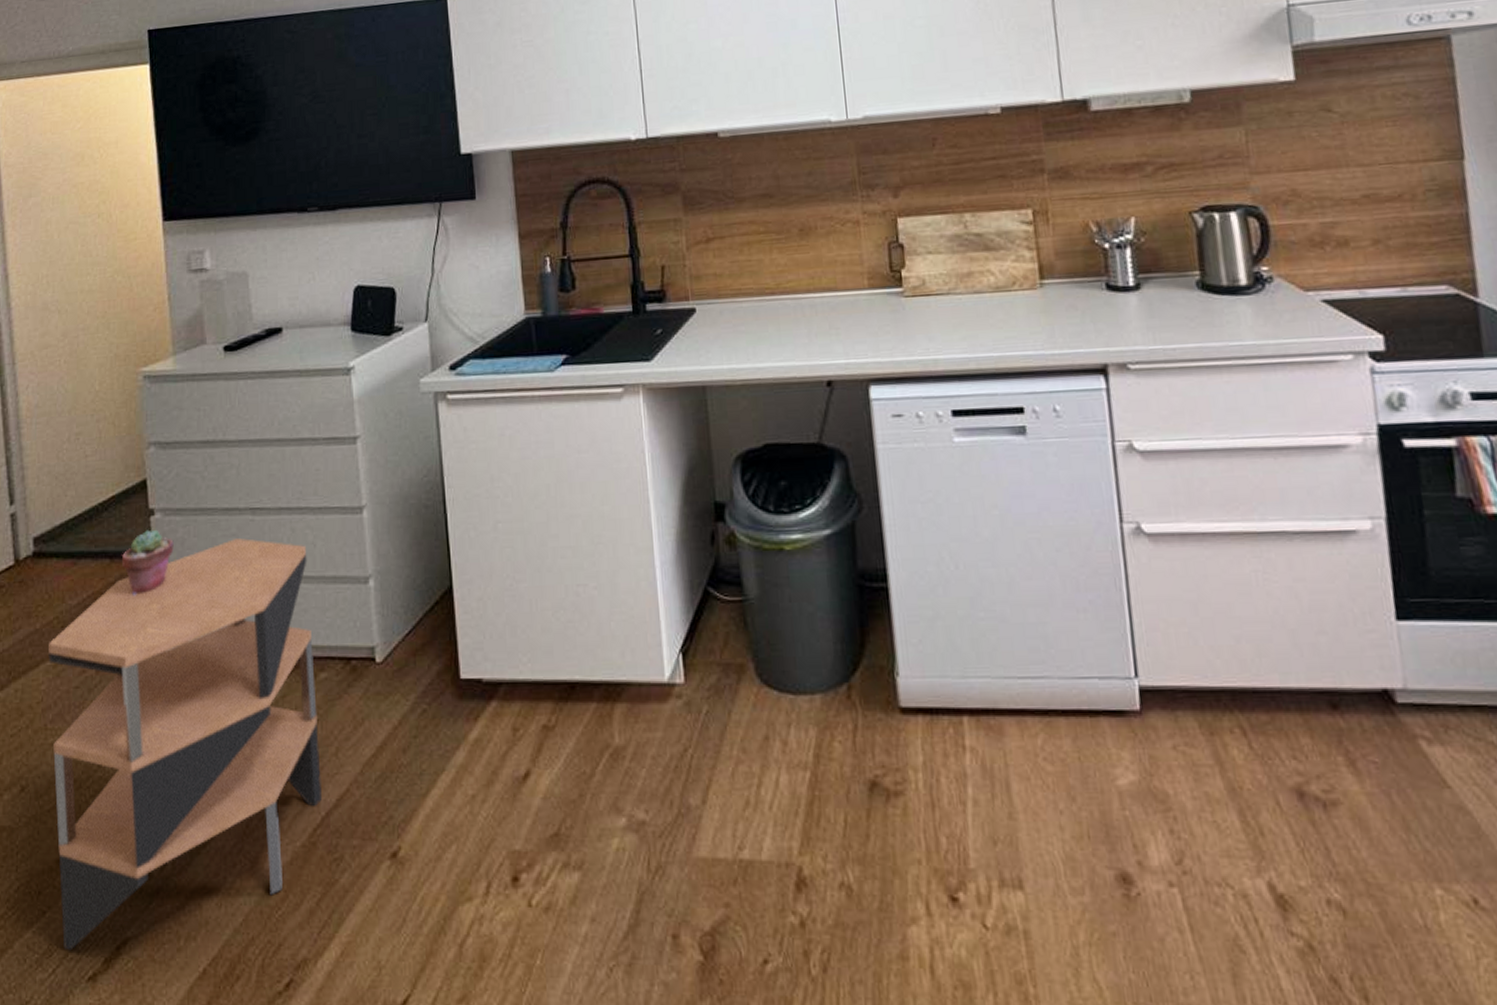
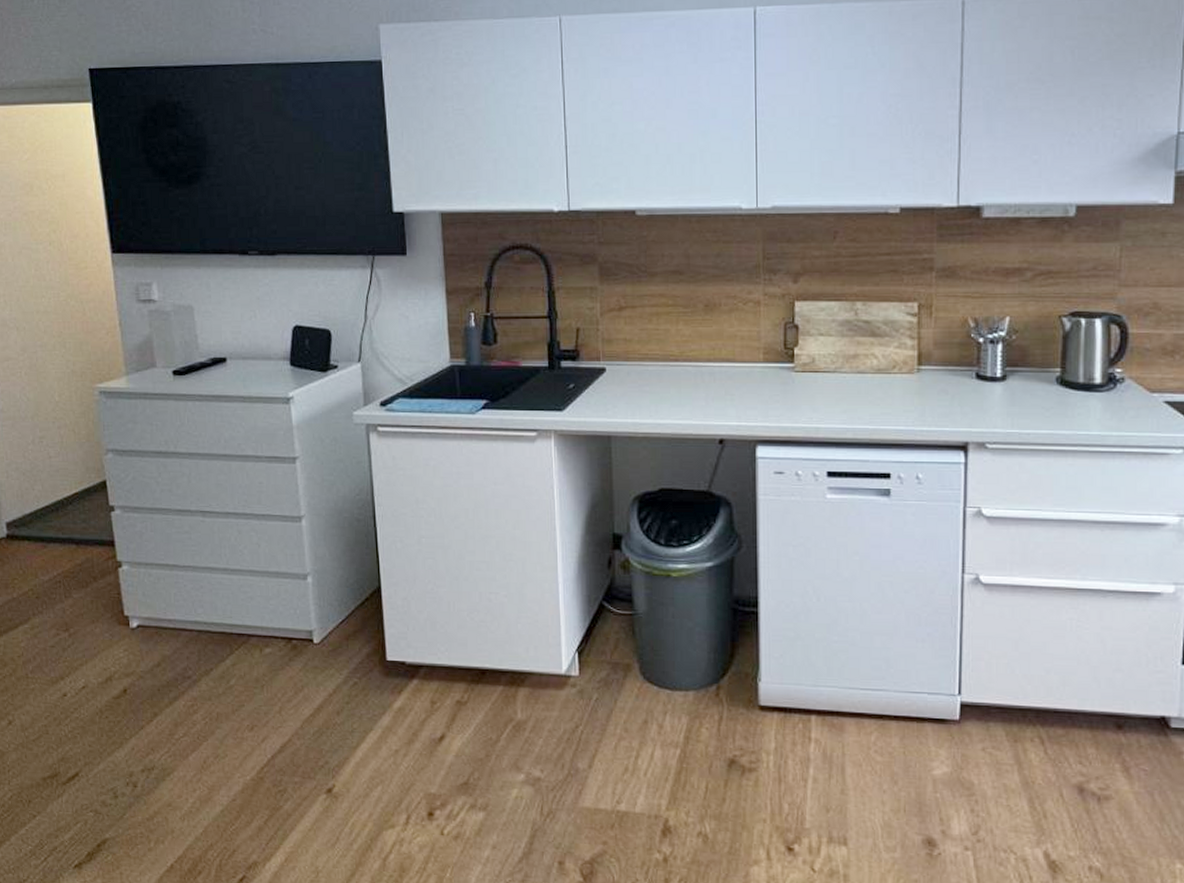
side table: present [47,537,323,951] -> none [24,534,269,845]
potted succulent: present [122,529,174,595] -> none [87,523,133,576]

